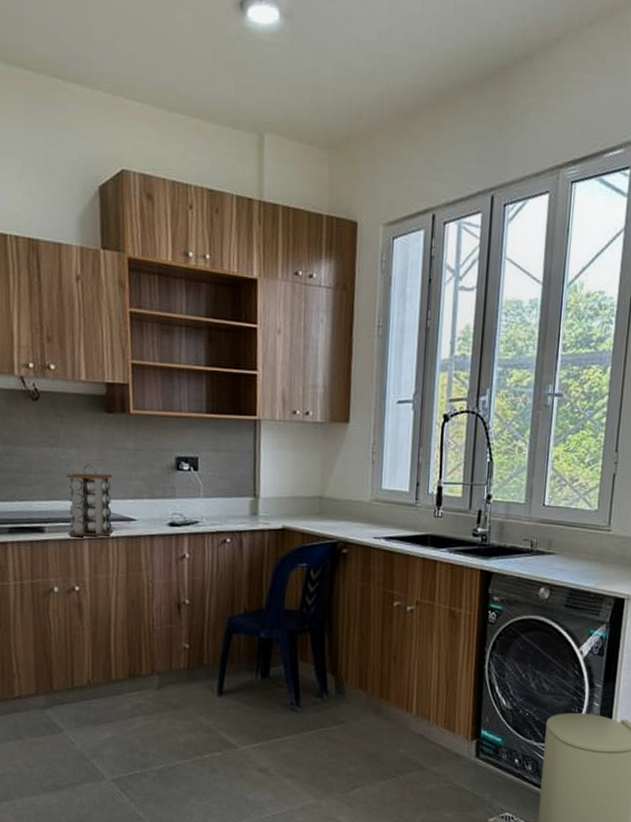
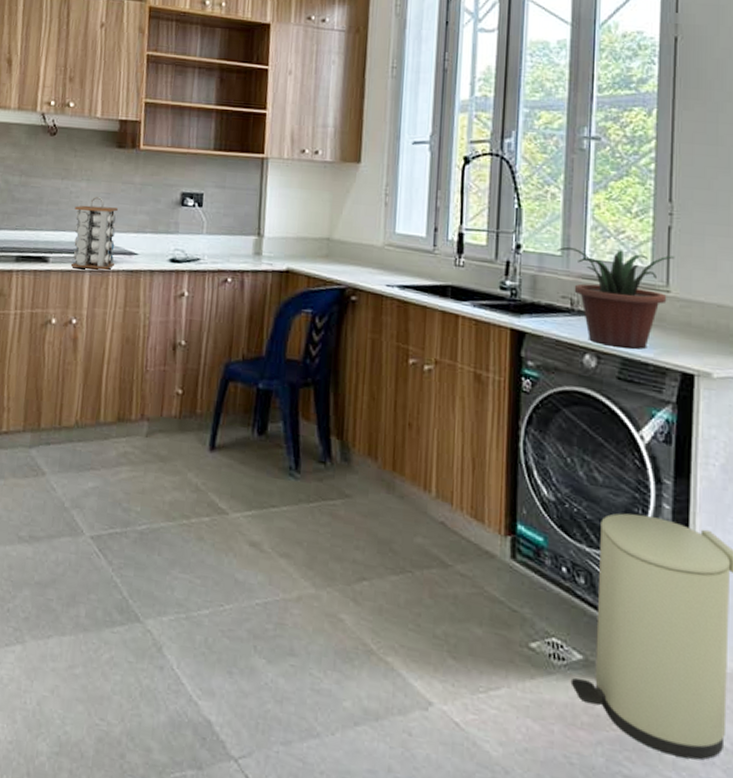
potted plant: none [522,496,617,581] -> present [557,247,675,349]

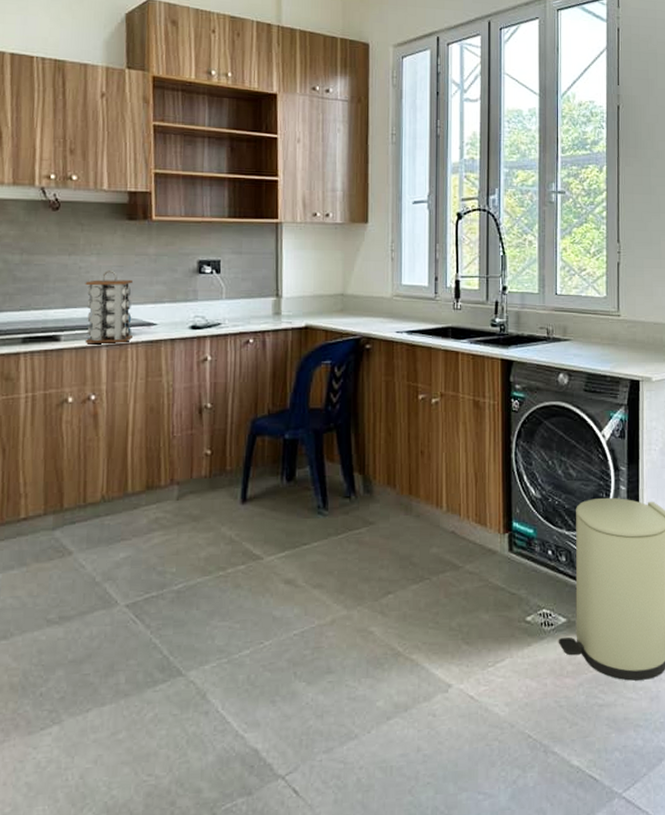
potted plant: present [557,247,675,349] -> none [535,284,623,365]

